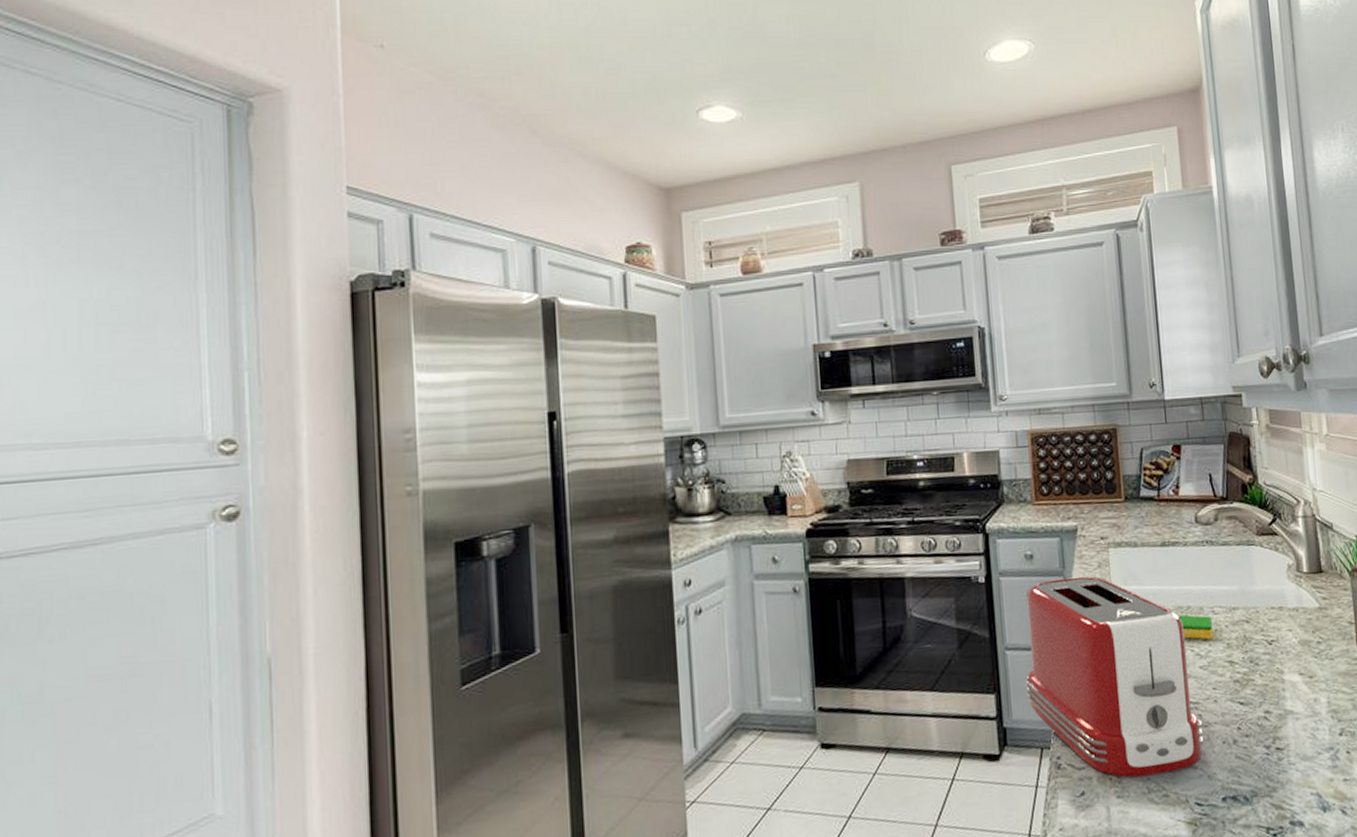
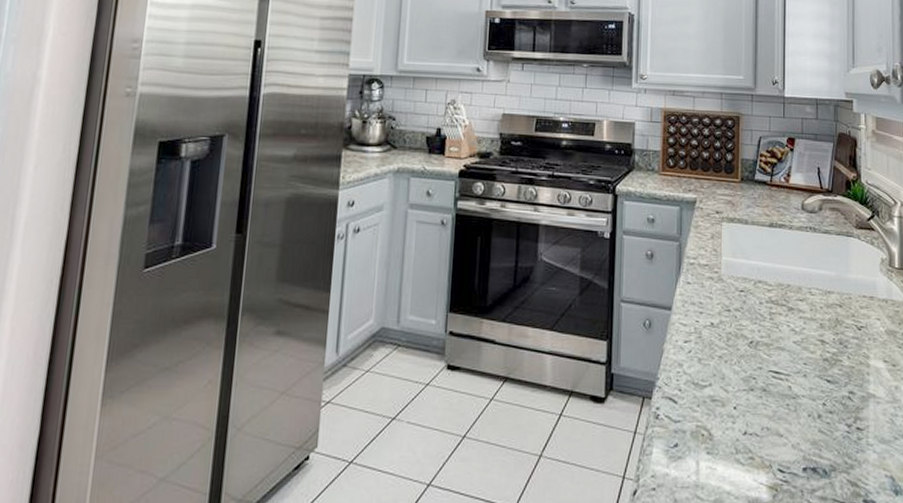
toaster: present [1024,576,1204,778] -> none [634,244,792,437]
dish sponge: present [1178,614,1213,640] -> none [778,291,808,318]

